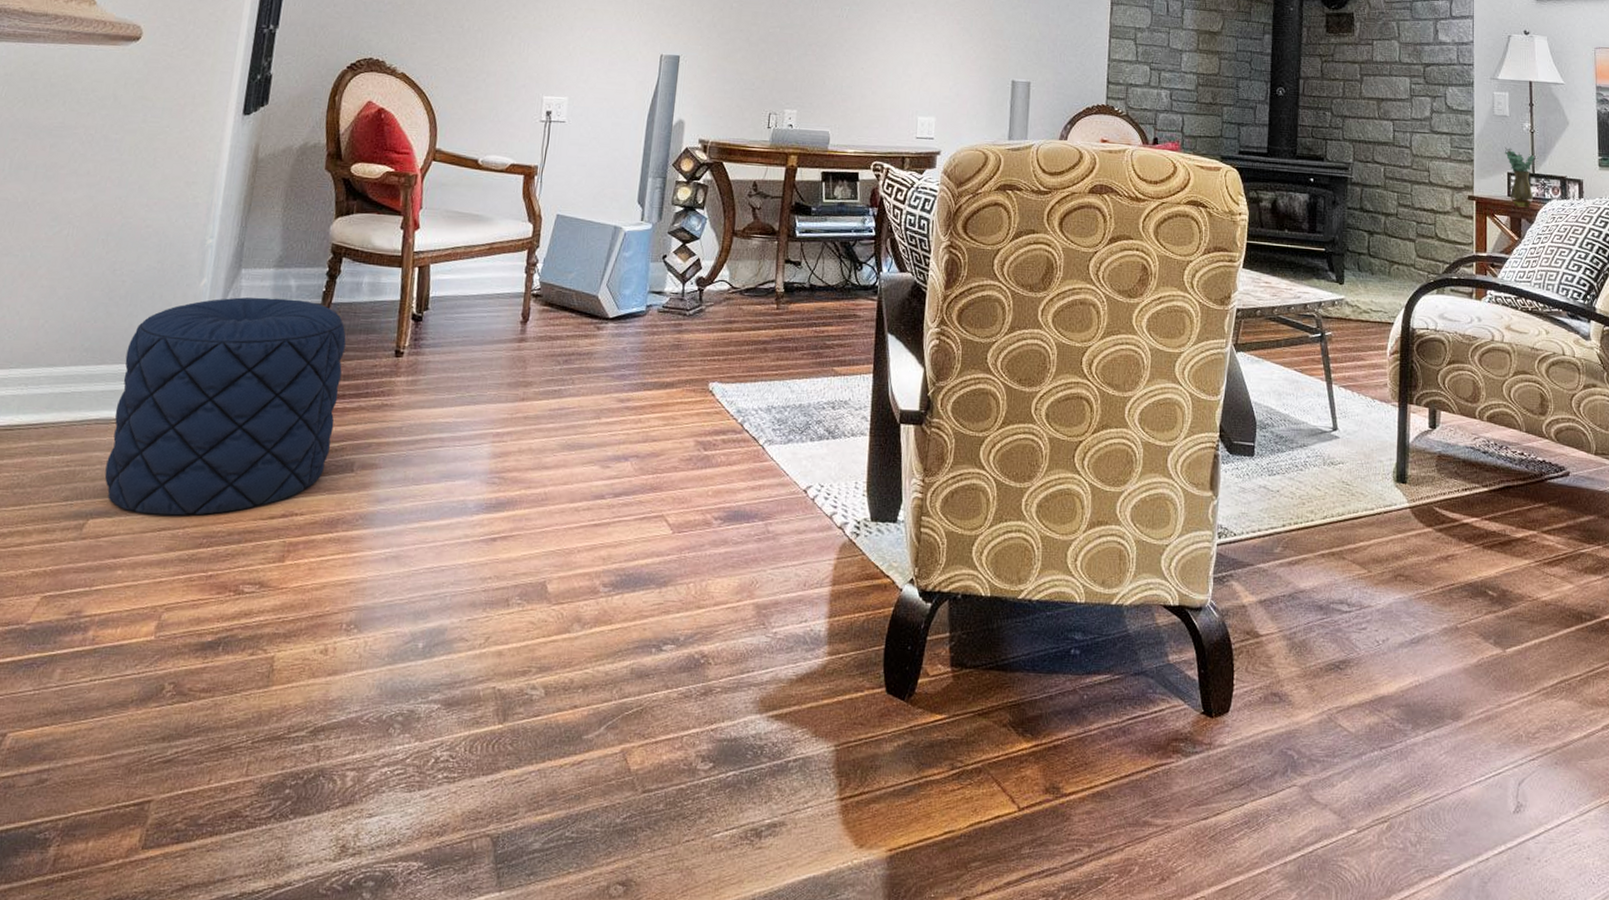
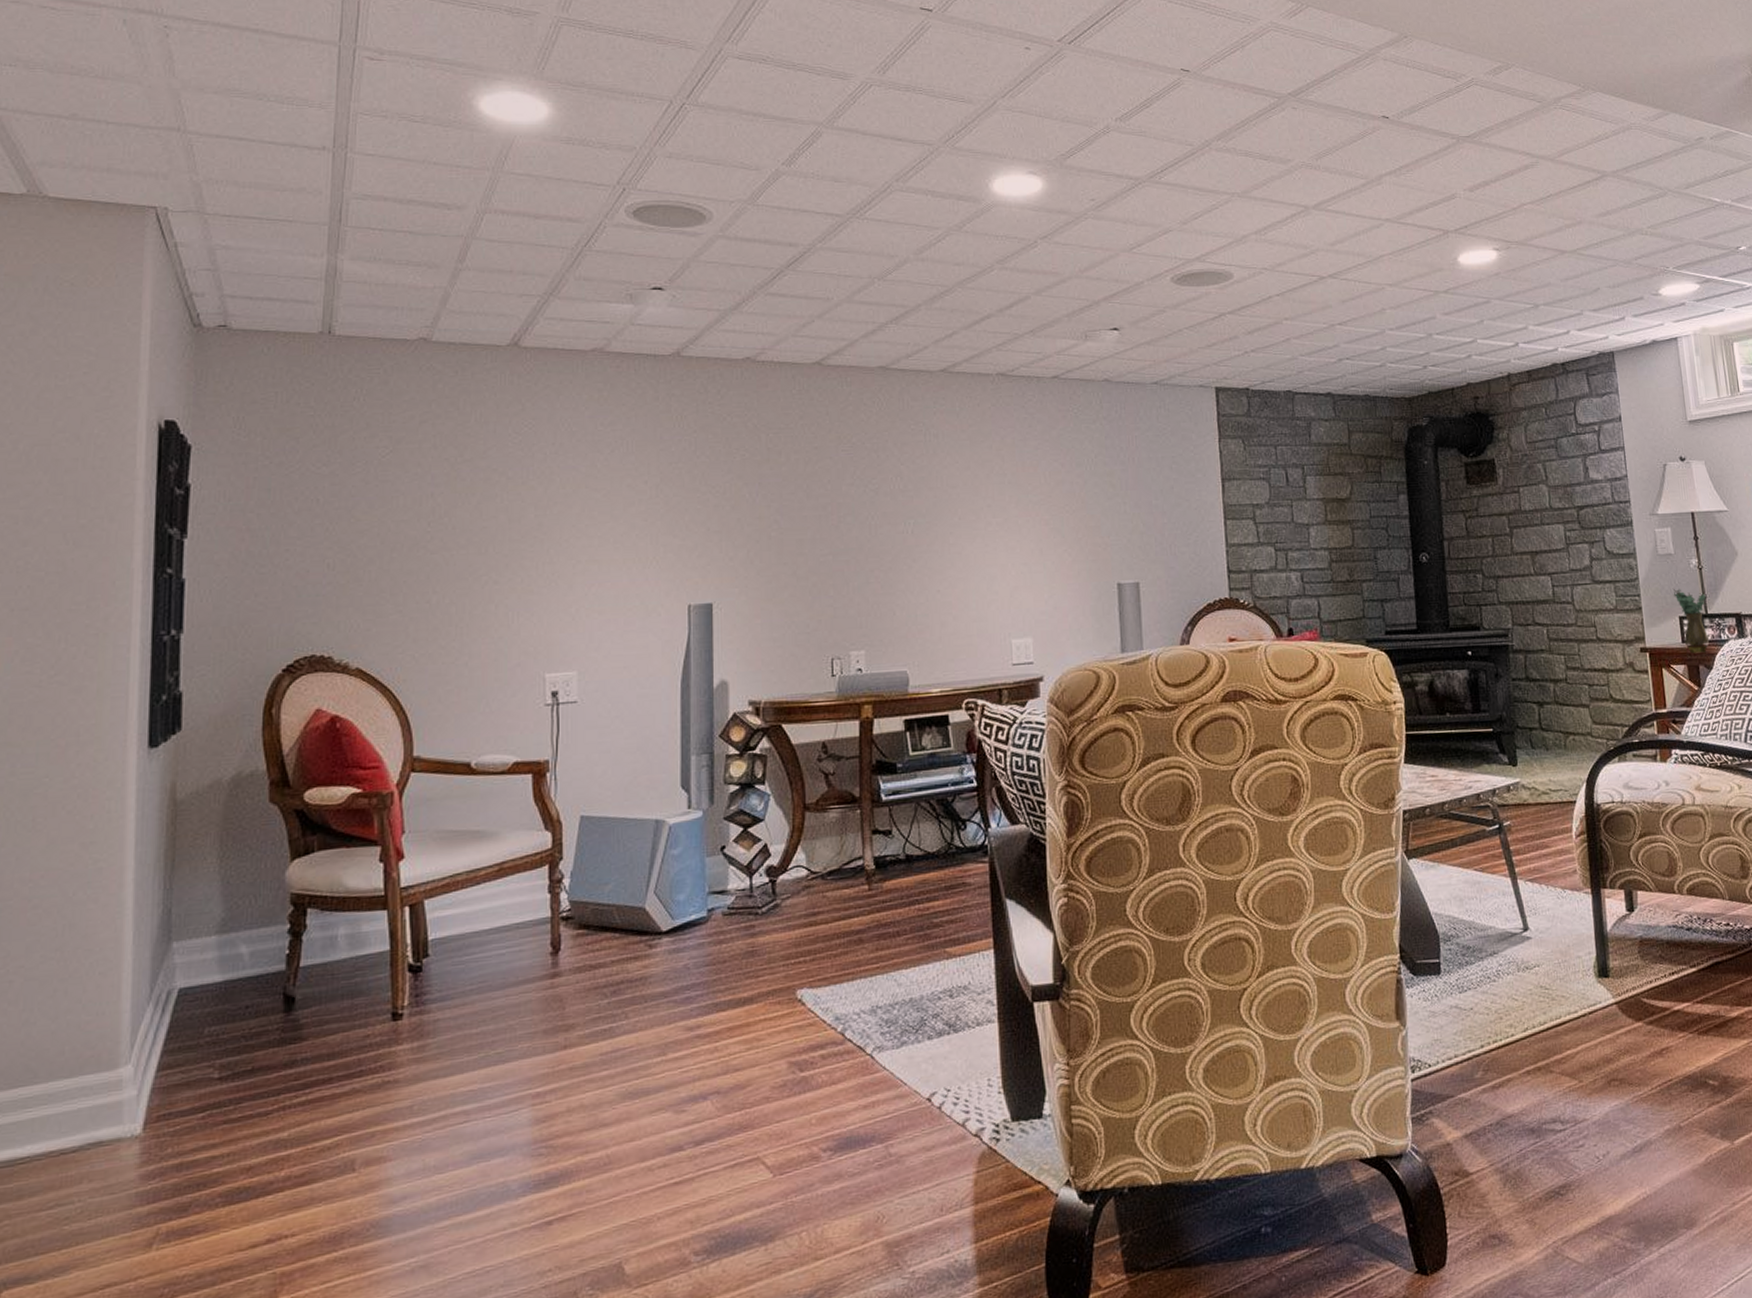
pouf: present [104,297,346,516] -> none [17,969,325,1272]

